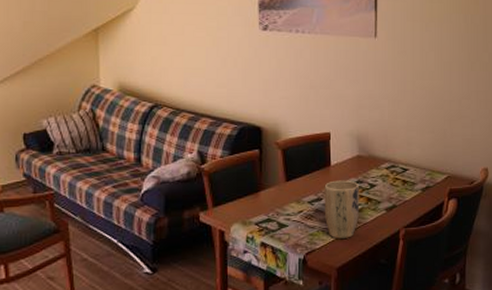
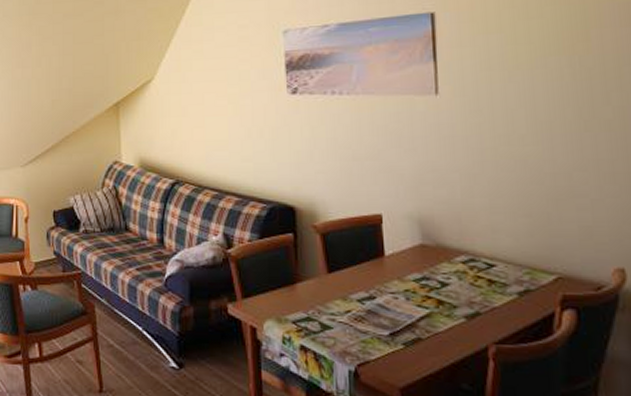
plant pot: present [324,180,360,239] -> none [377,275,428,351]

